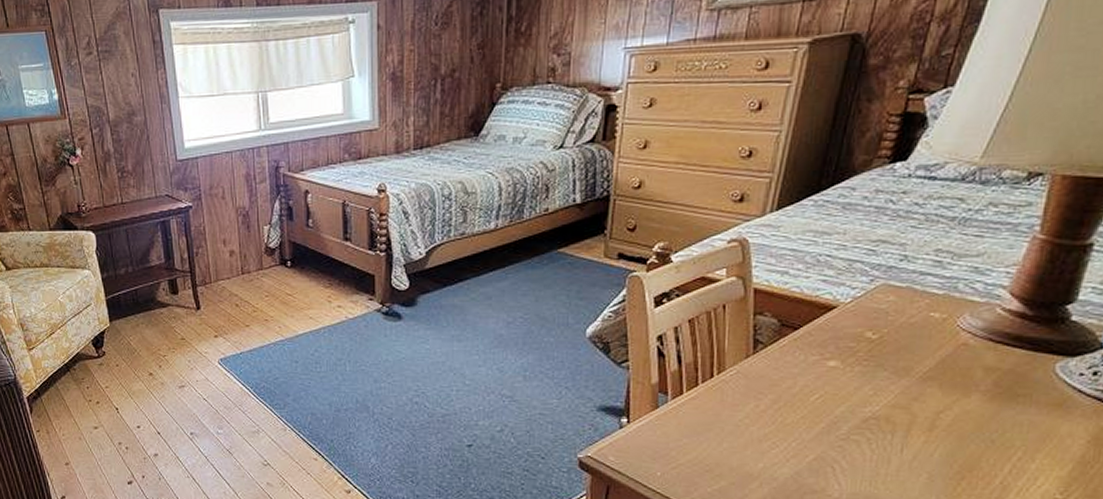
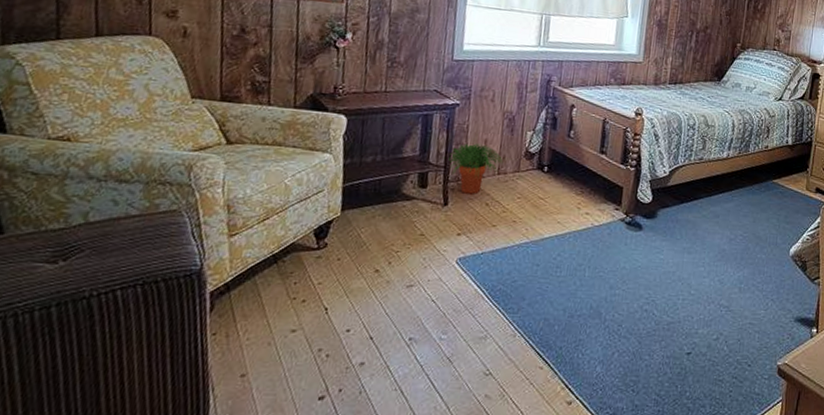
potted plant: none [187,245,245,296] -> present [443,143,503,194]

